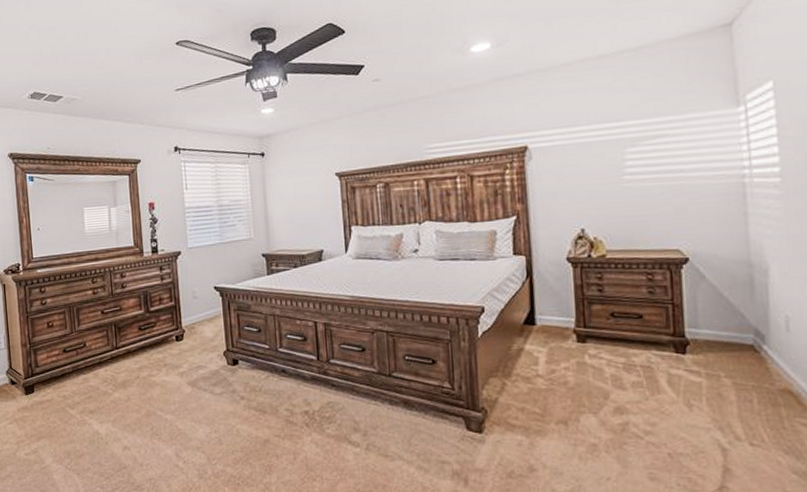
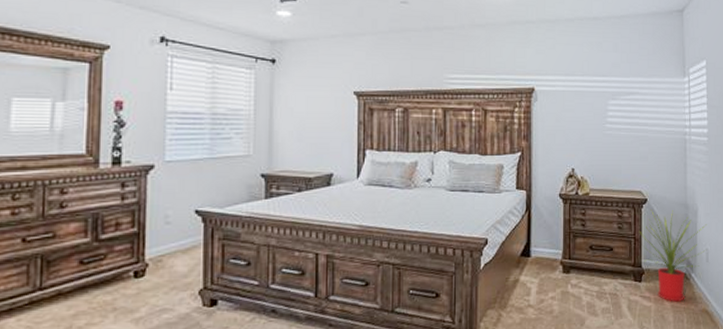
house plant: none [679,270,784,379] -> present [639,210,706,302]

